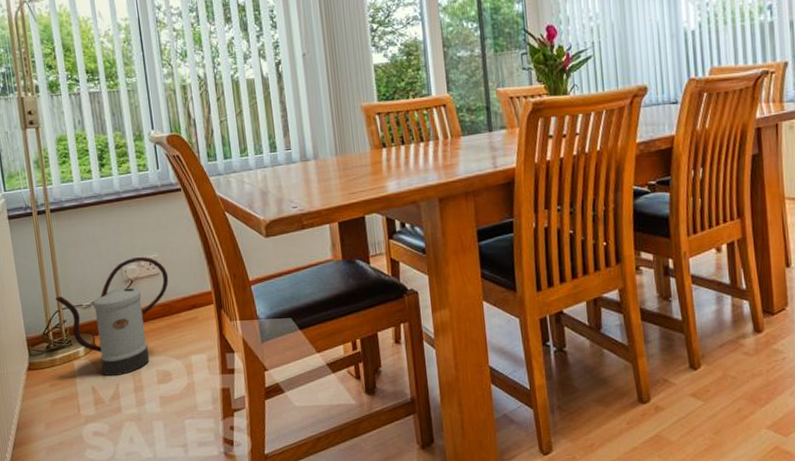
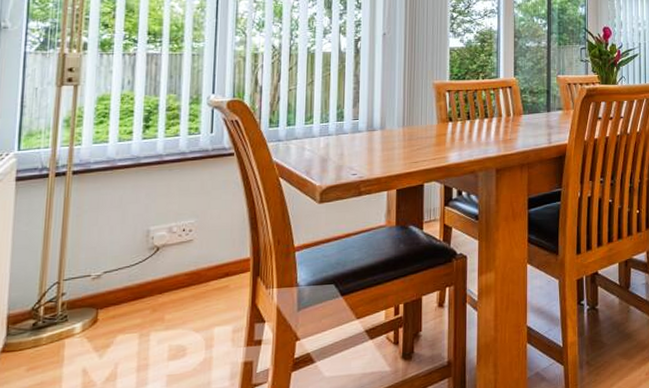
watering can: present [54,256,169,377] -> none [56,222,203,355]

